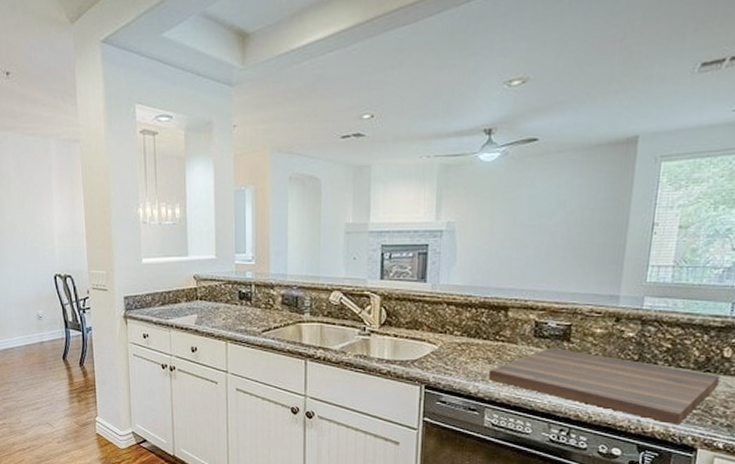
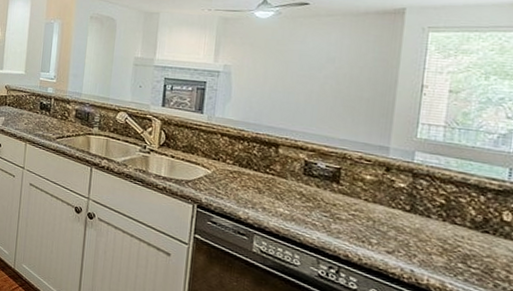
cutting board: present [489,347,720,425] -> none [259,186,501,282]

